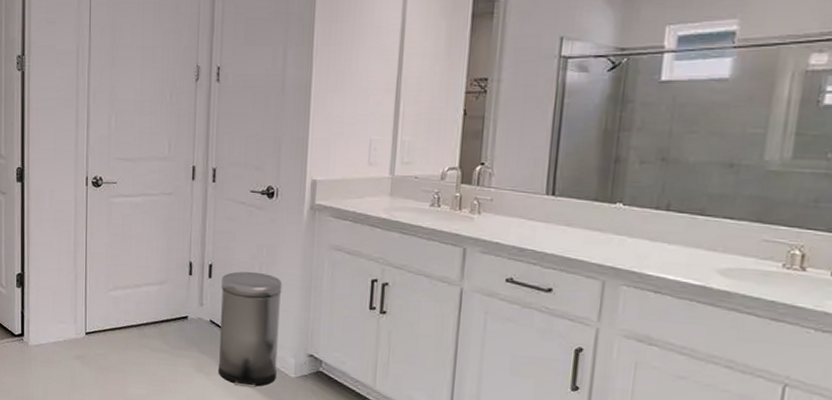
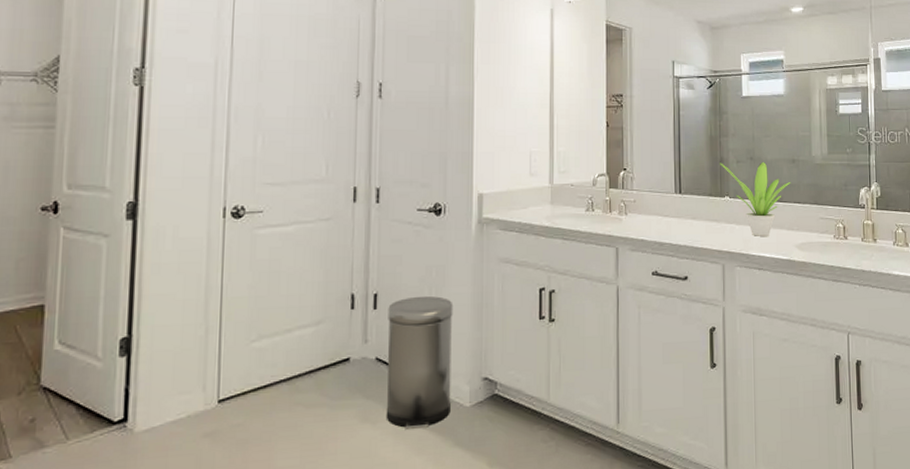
potted plant: none [614,162,722,255] -> present [720,162,791,236]

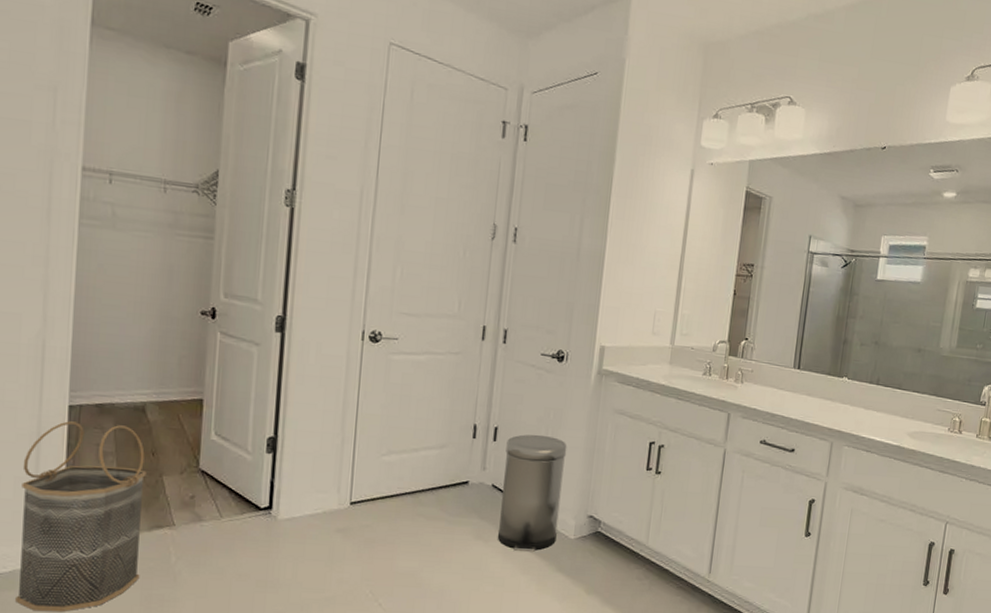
potted plant: present [720,162,791,236] -> none [843,343,913,421]

